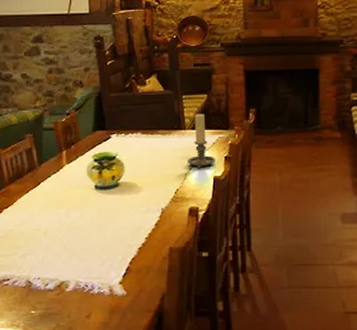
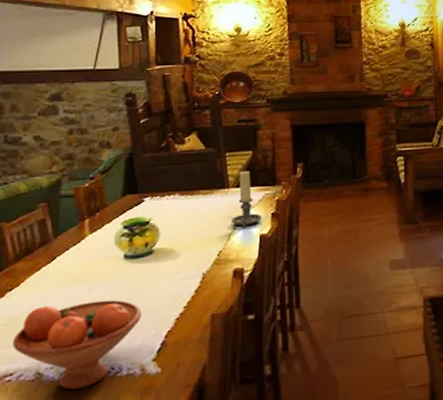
fruit bowl: none [9,224,110,299] -> present [13,299,142,390]

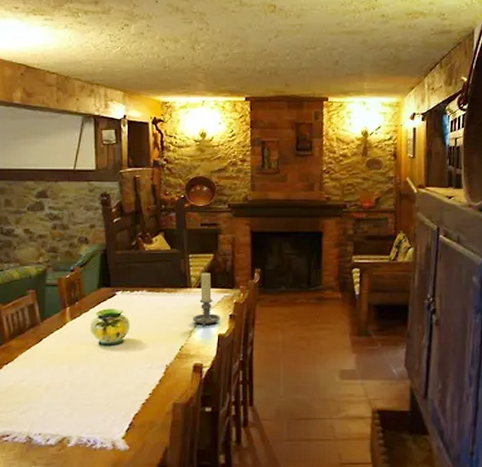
fruit bowl: present [13,299,142,390] -> none [9,380,113,455]

